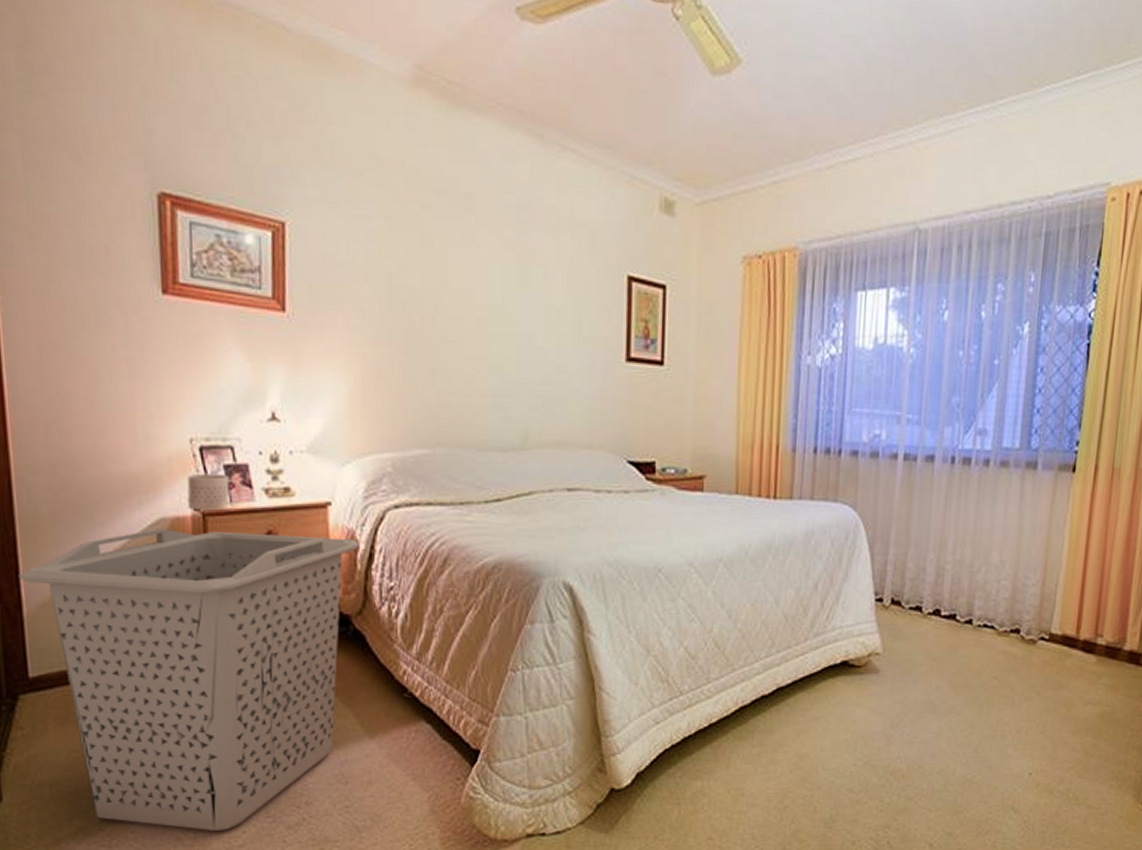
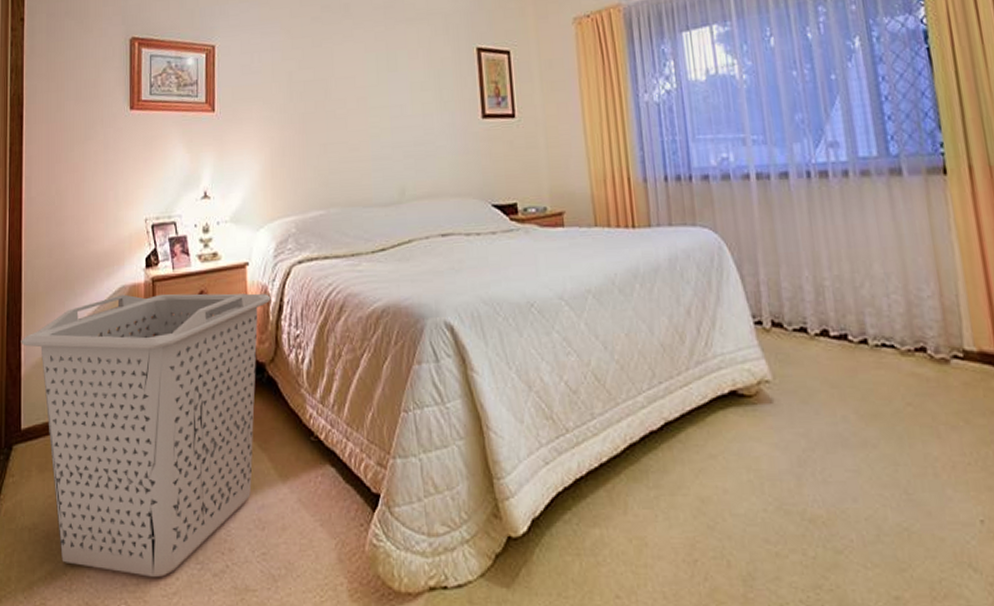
mug: present [187,473,243,511] -> none [142,245,182,278]

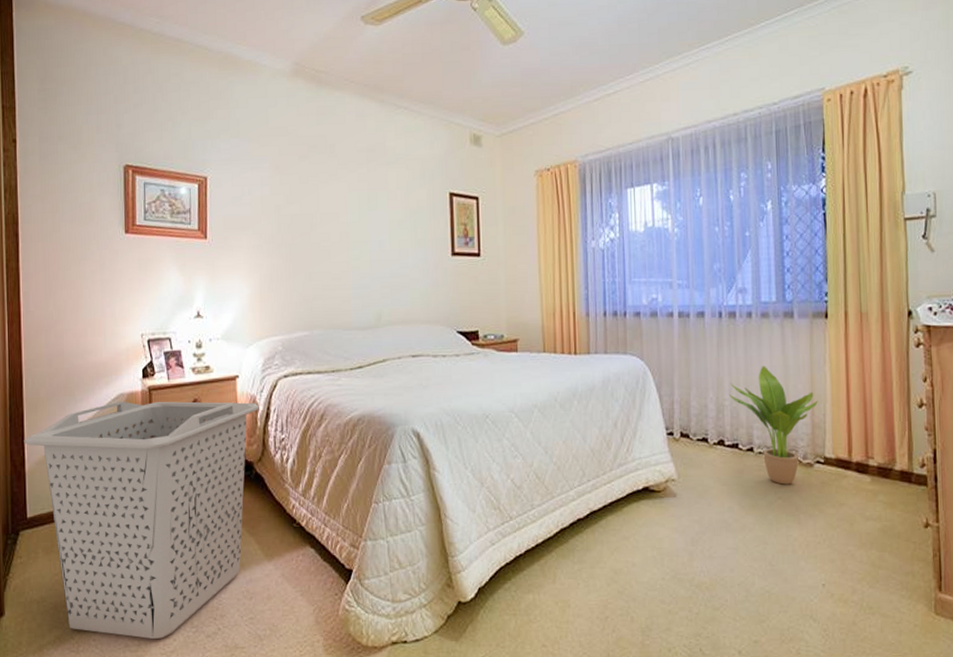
potted plant: none [828,235,947,387] -> present [728,366,818,485]

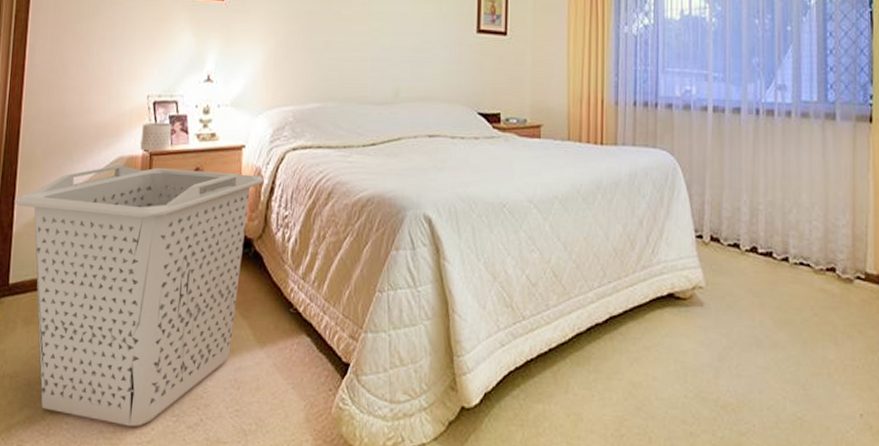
mug: none [138,358,177,387] -> present [140,122,181,152]
potted plant: present [728,366,818,485] -> none [763,169,860,301]

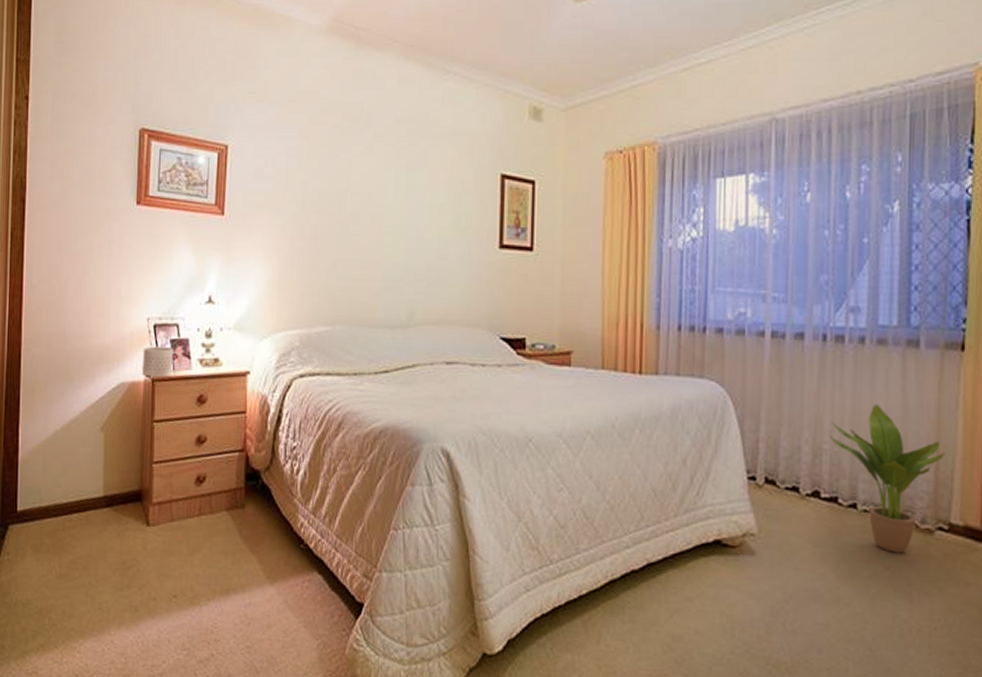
laundry basket: present [14,165,264,426] -> none [19,391,270,659]
potted plant: none [763,169,860,301] -> present [829,404,945,553]

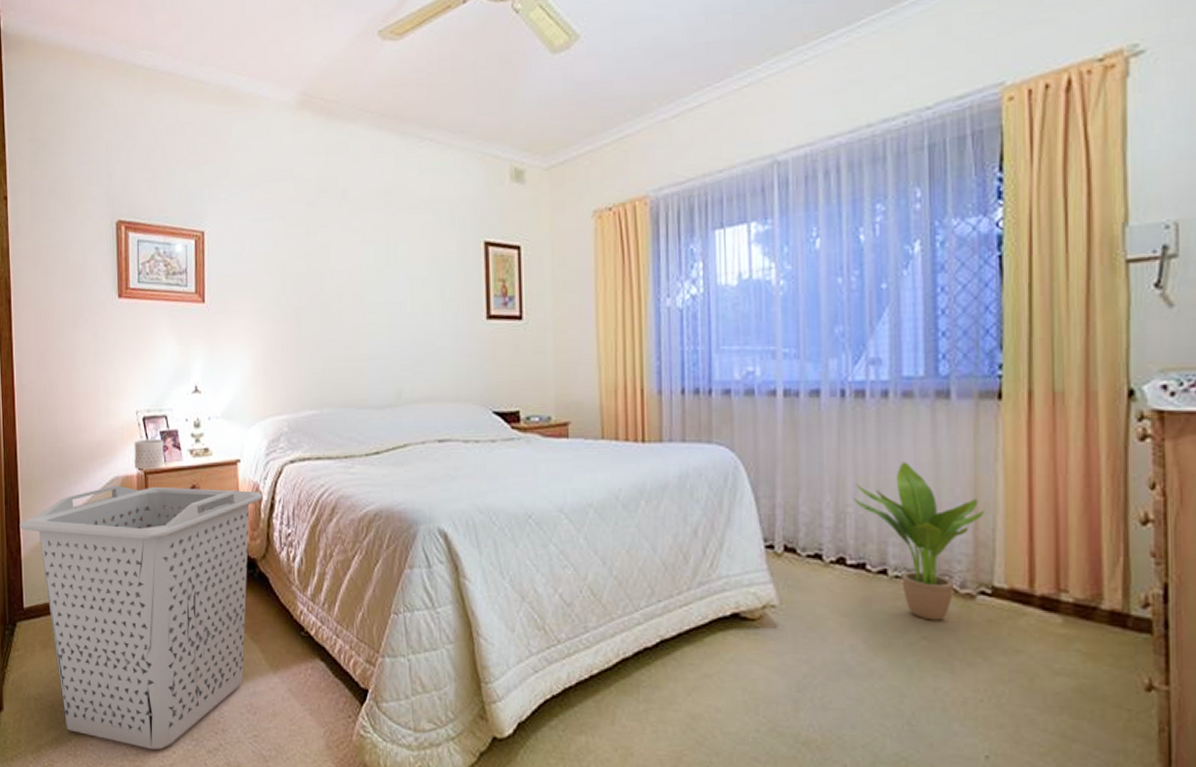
laundry basket: none [19,391,270,659] -> present [19,485,263,750]

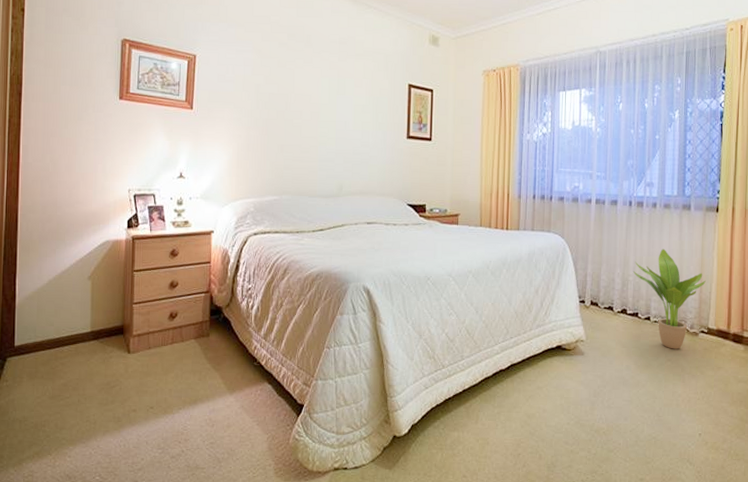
laundry basket: present [19,485,263,750] -> none [16,247,230,458]
mug: present [134,438,174,470] -> none [124,211,159,236]

